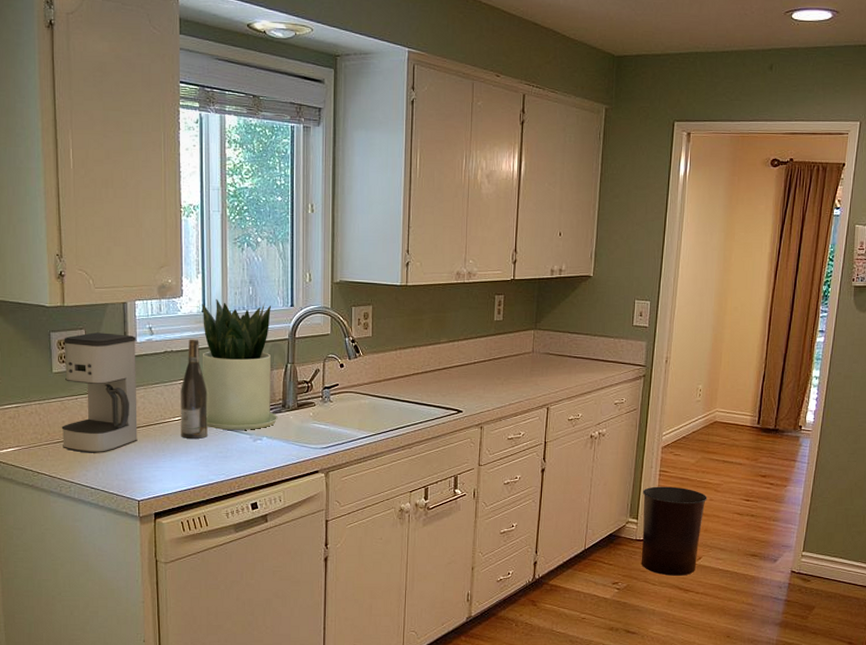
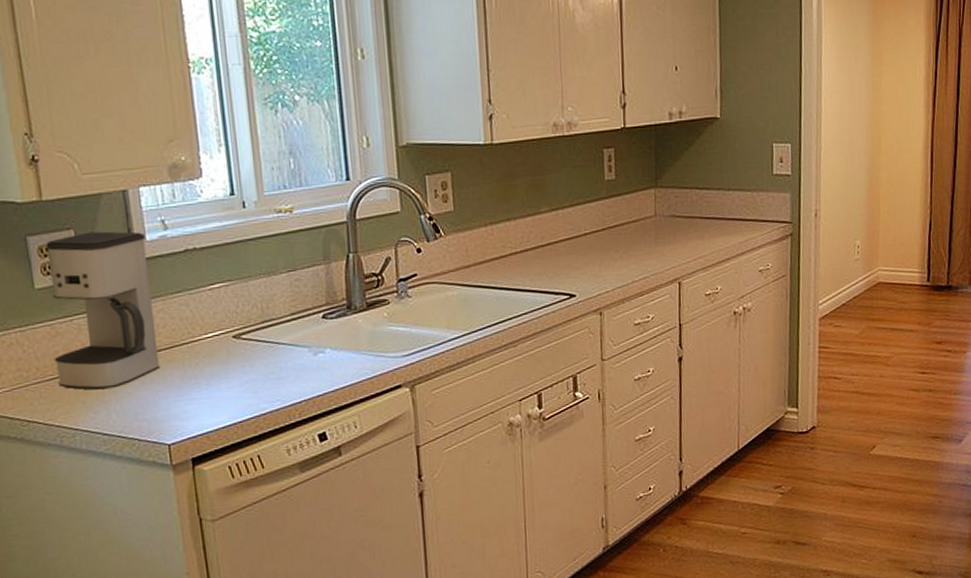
wine bottle: present [180,339,208,439] -> none [210,230,253,359]
planter: present [202,298,278,430] -> none [229,177,343,344]
waste bin: present [641,486,707,576] -> none [801,364,877,472]

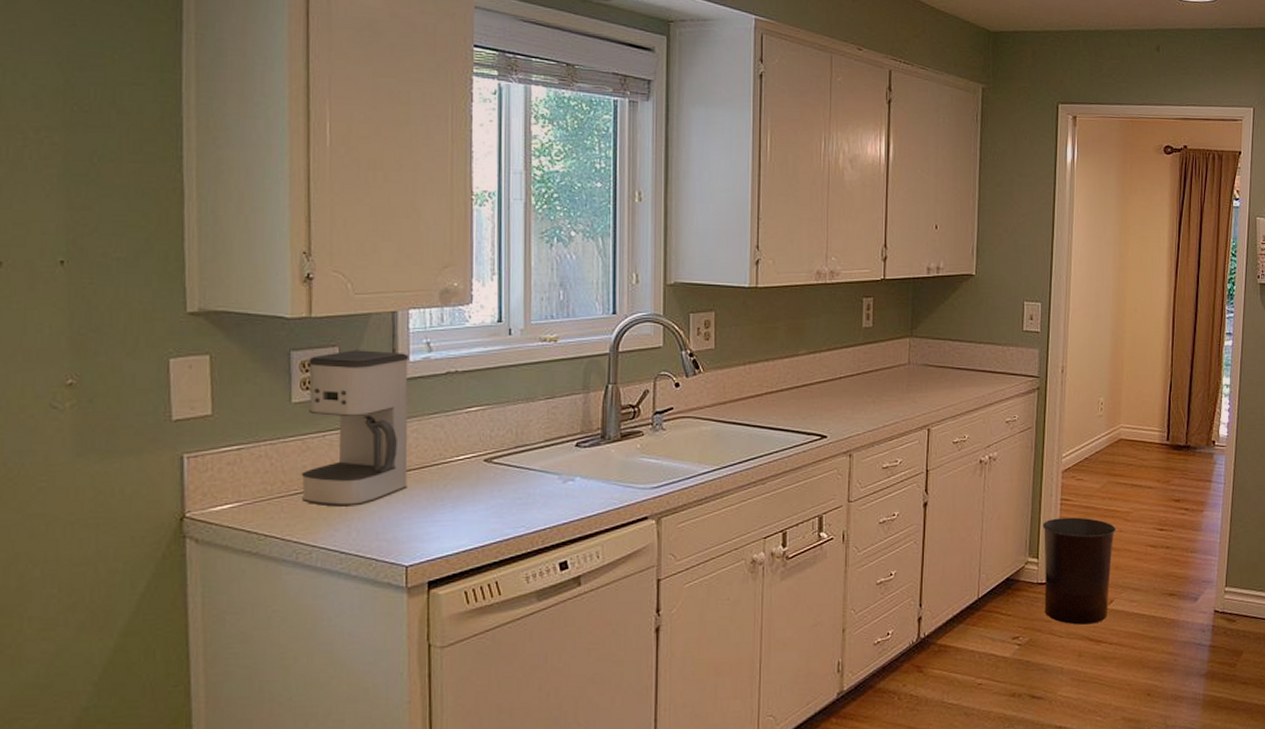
waste bin: none [801,364,877,472] -> present [1042,517,1116,625]

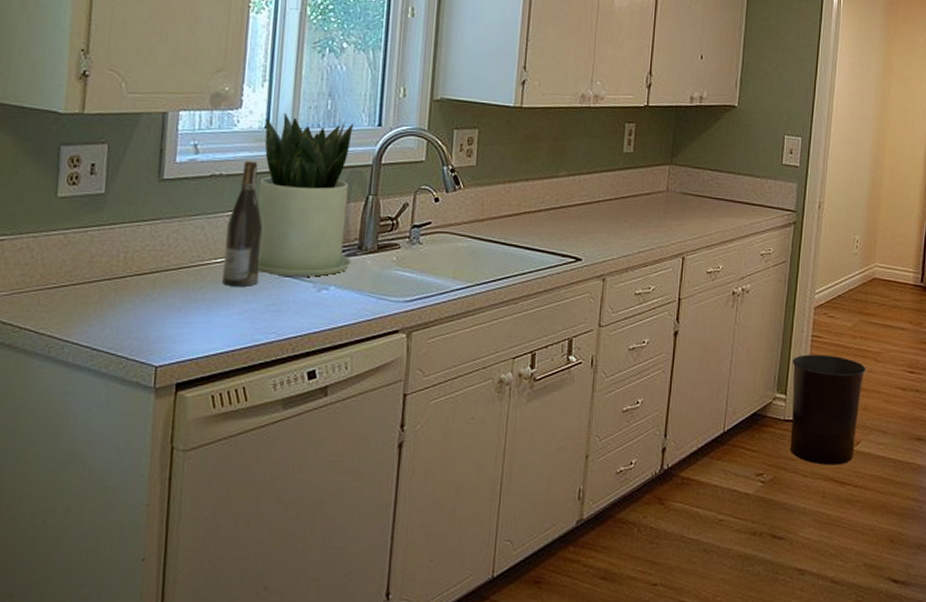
coffee maker: present [301,350,408,507] -> none [59,148,175,303]
wine bottle: none [466,356,503,482] -> present [222,160,263,287]
planter: none [496,305,596,470] -> present [257,112,353,277]

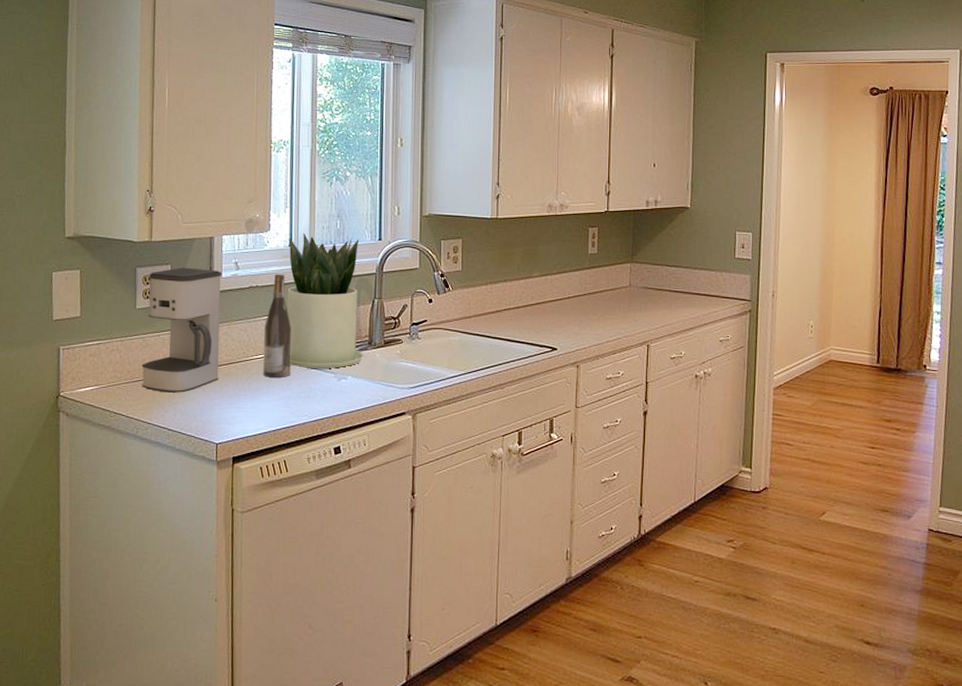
coffee maker: none [59,148,175,303] -> present [142,267,221,393]
waste bin: present [790,354,866,465] -> none [755,431,827,534]

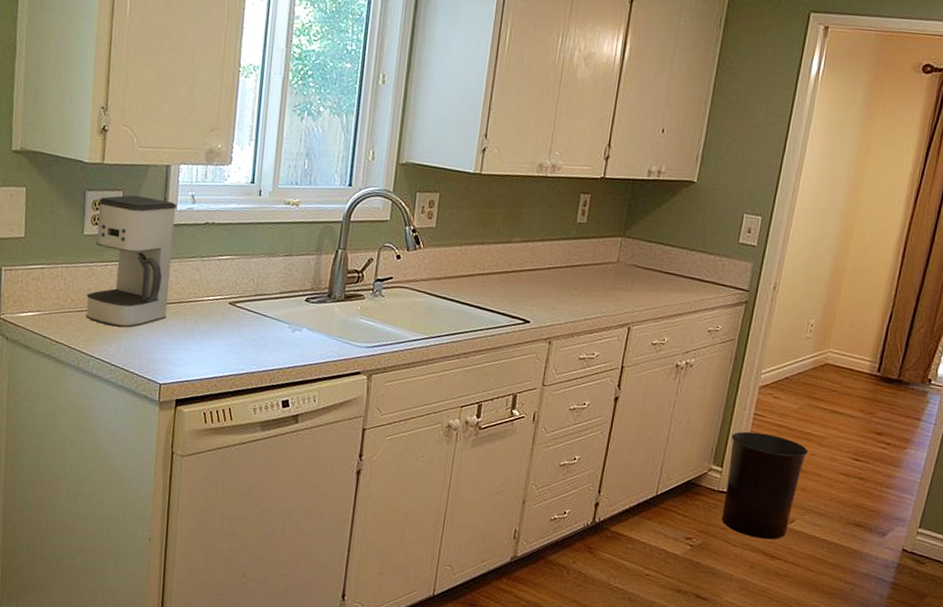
wine bottle: present [263,274,292,377] -> none [213,211,248,323]
planter: present [286,232,364,369] -> none [242,169,327,319]
waste bin: none [755,431,827,534] -> present [721,431,809,540]

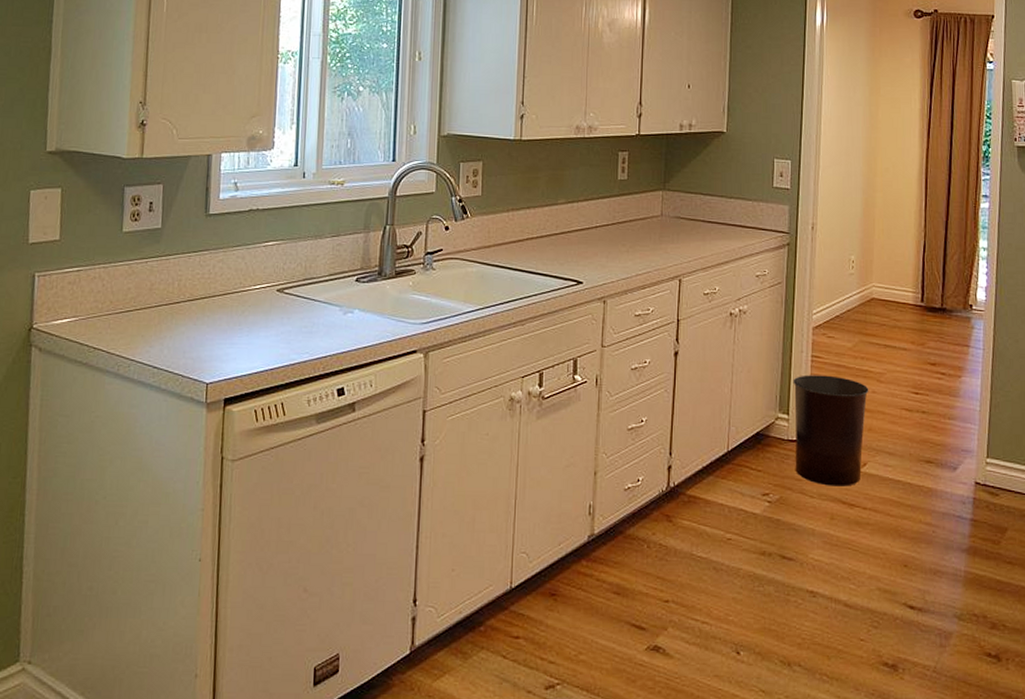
coffee maker: present [86,195,176,328] -> none [125,187,219,326]

